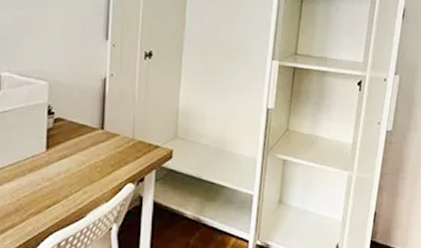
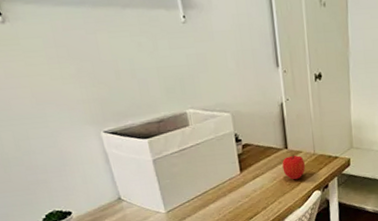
fruit: none [94,137,122,167] -> present [282,155,306,180]

